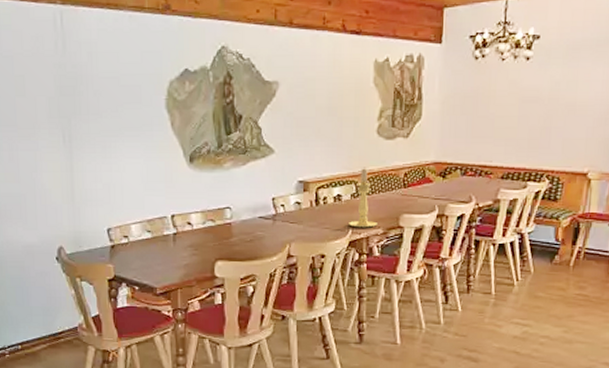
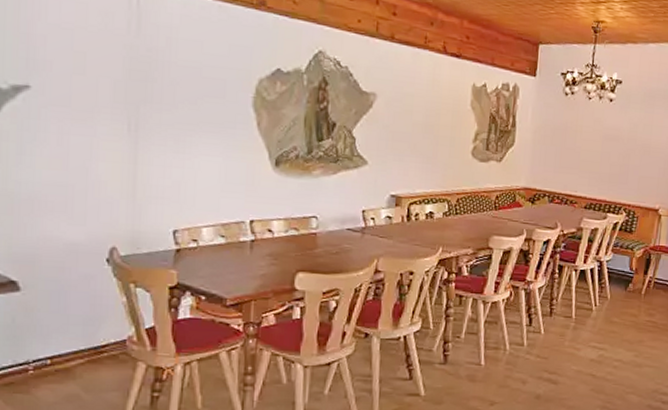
candle holder: present [349,168,377,228] -> none [439,187,468,247]

